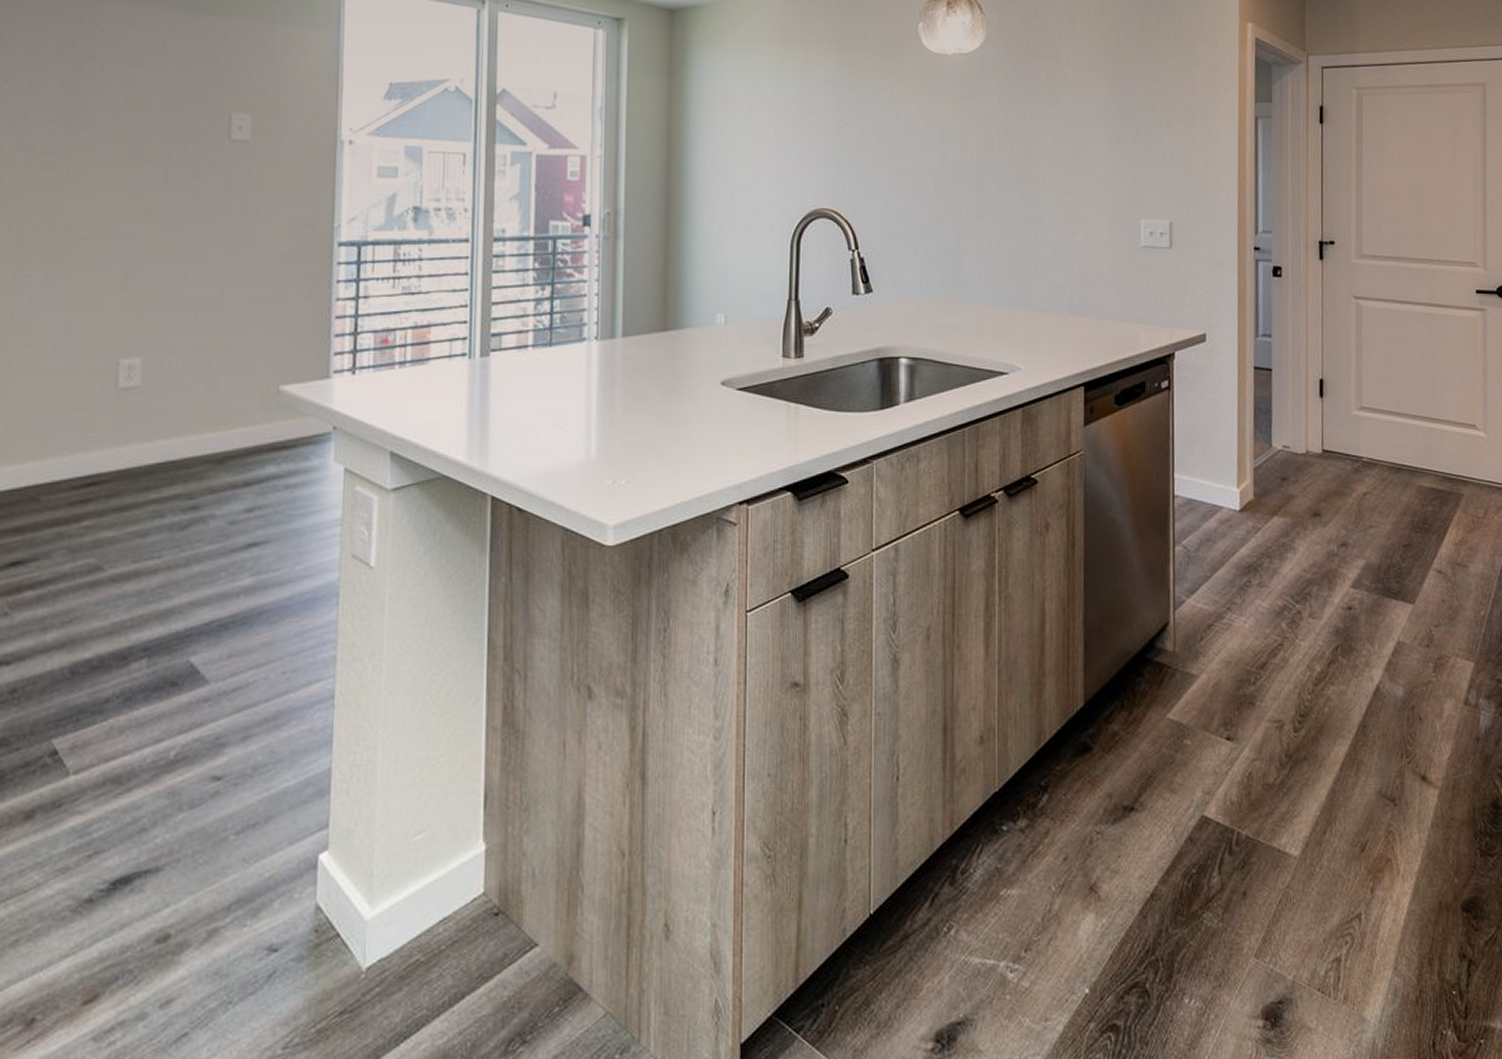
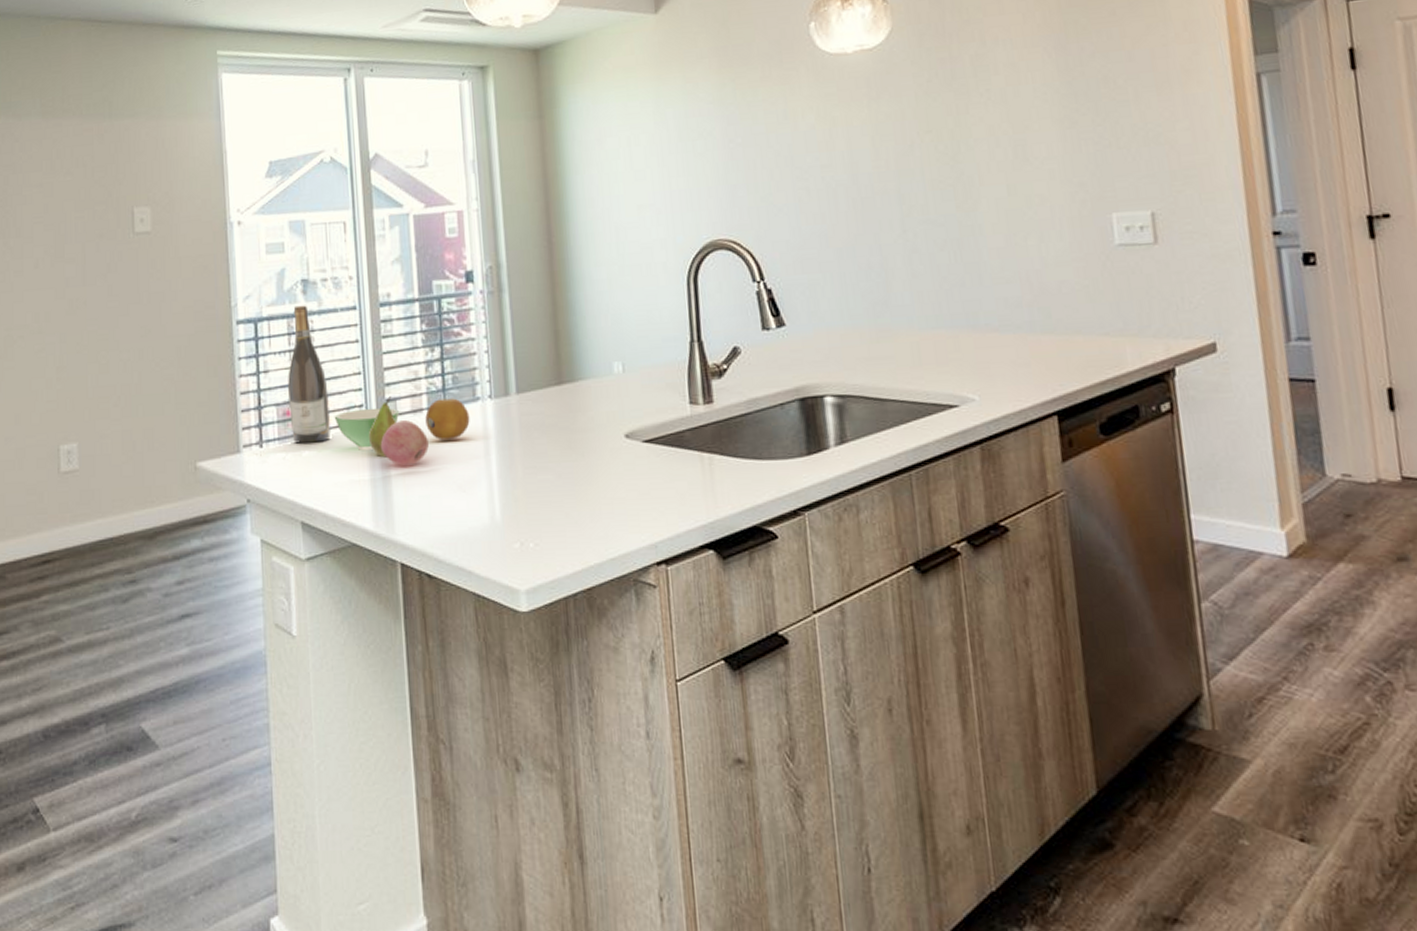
wine bottle: none [388,233,432,372] -> present [288,305,331,444]
bowl: none [435,341,505,384] -> present [334,407,400,452]
fruit: none [469,331,500,391] -> present [368,396,396,458]
fruit: none [481,354,531,402] -> present [380,419,429,467]
fruit: none [530,337,574,378] -> present [425,398,470,441]

